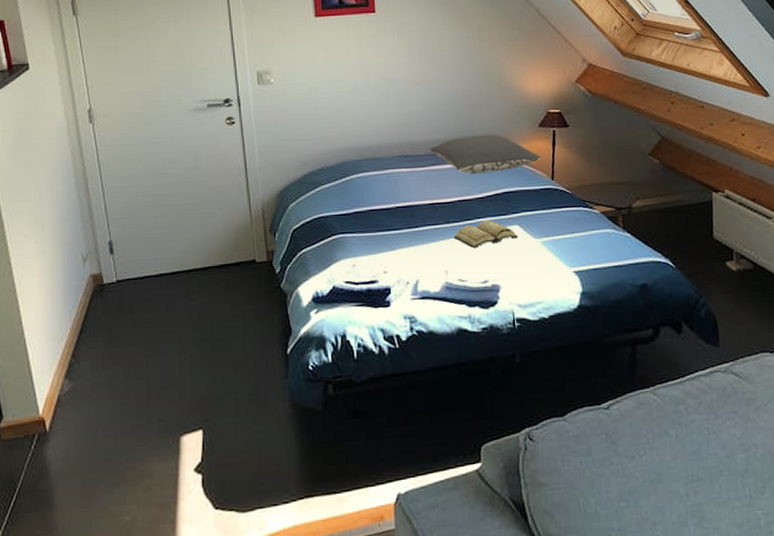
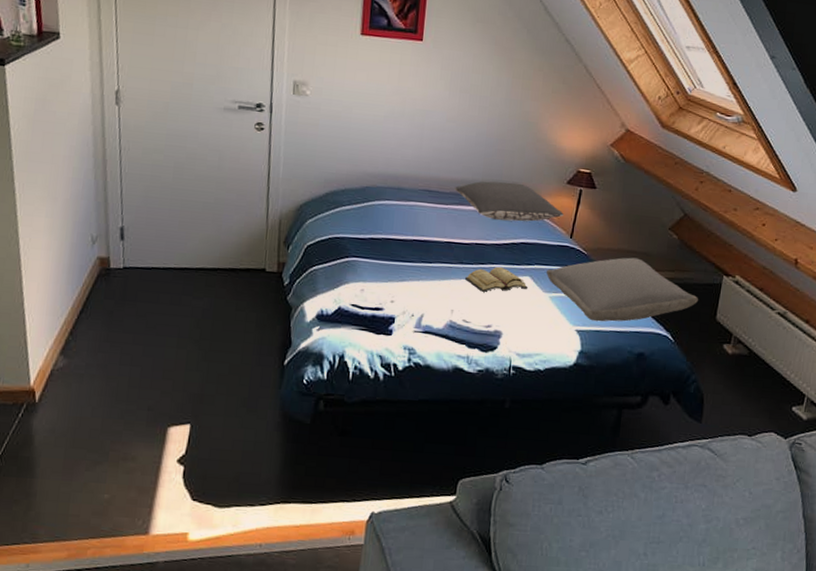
pillow: none [533,188,692,260] -> present [546,257,698,322]

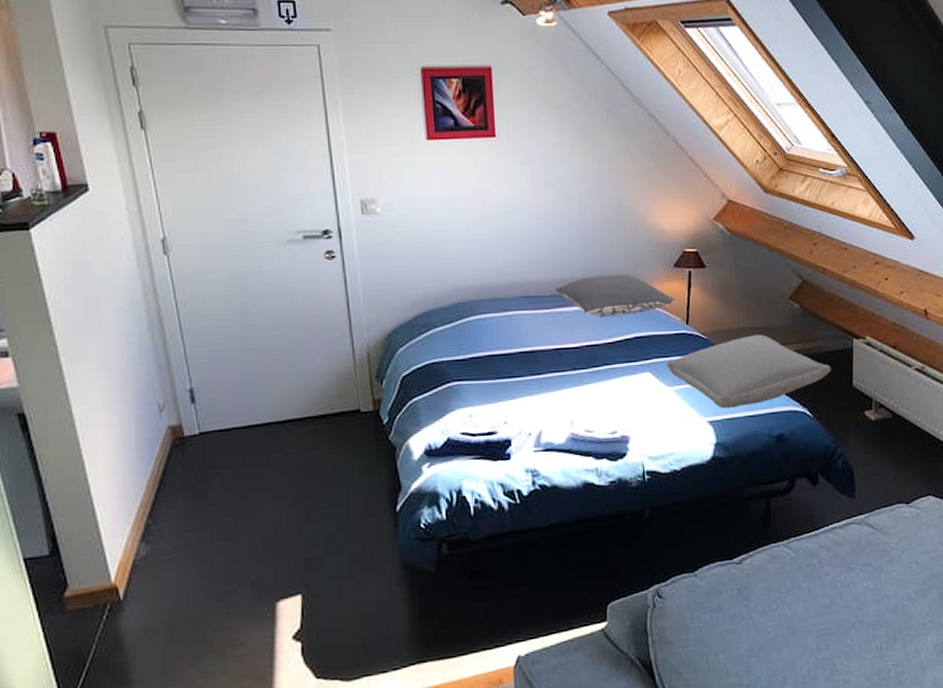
diary: present [465,266,528,292] -> none [581,366,649,396]

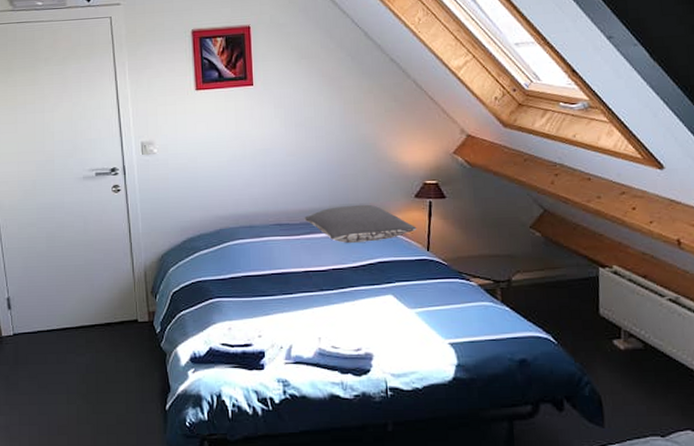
pillow: present [666,334,831,409] -> none [407,261,576,332]

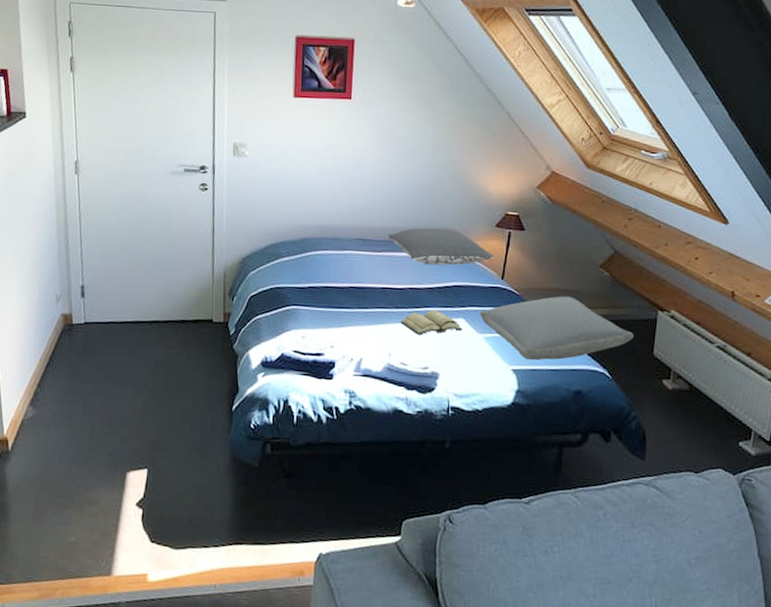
diary: none [328,288,392,316] -> present [401,309,462,335]
pillow: none [407,261,576,332] -> present [479,296,634,361]

